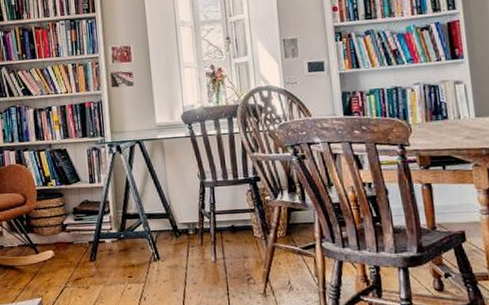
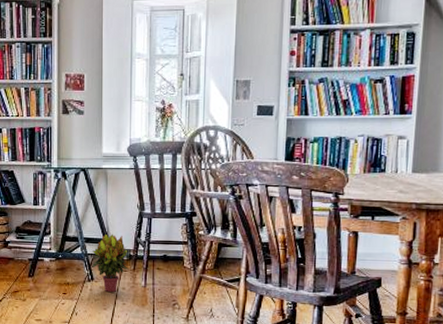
potted plant: none [155,207,196,272] -> present [91,233,129,293]

